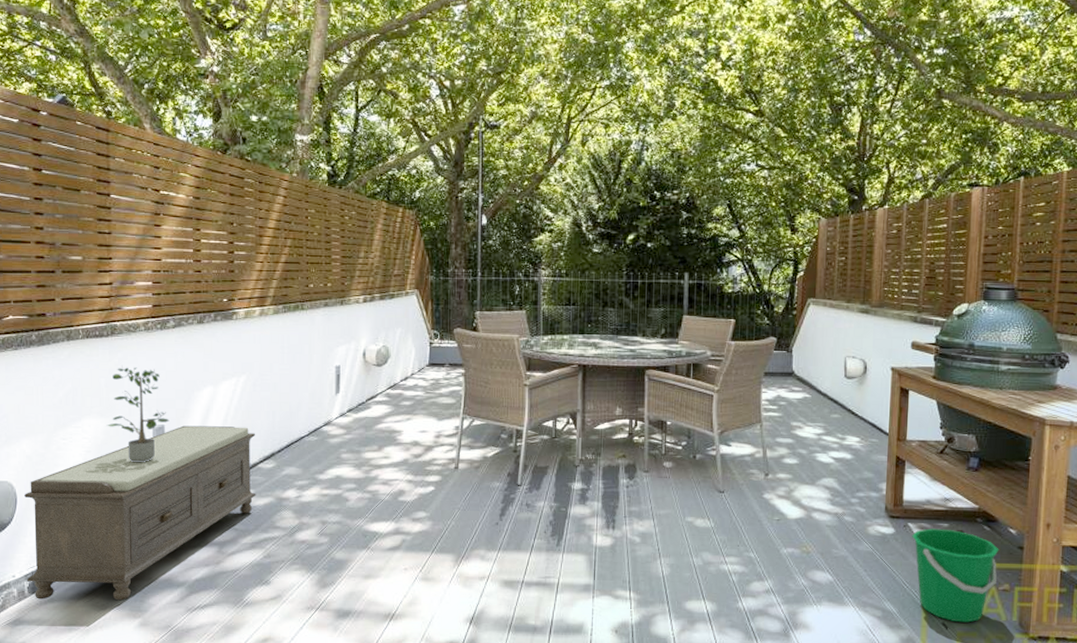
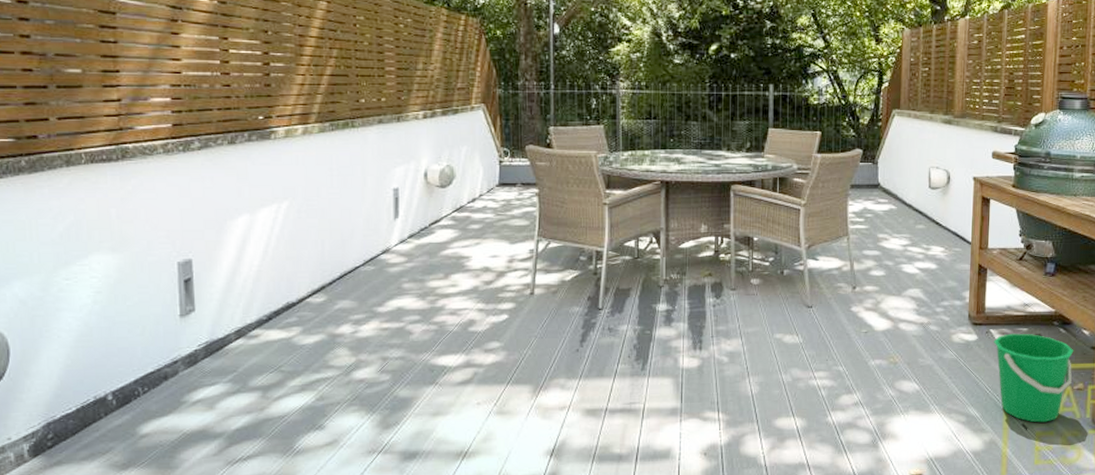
bench: present [24,425,256,601] -> none [19,258,305,463]
potted plant: present [106,366,170,463] -> none [120,194,198,303]

